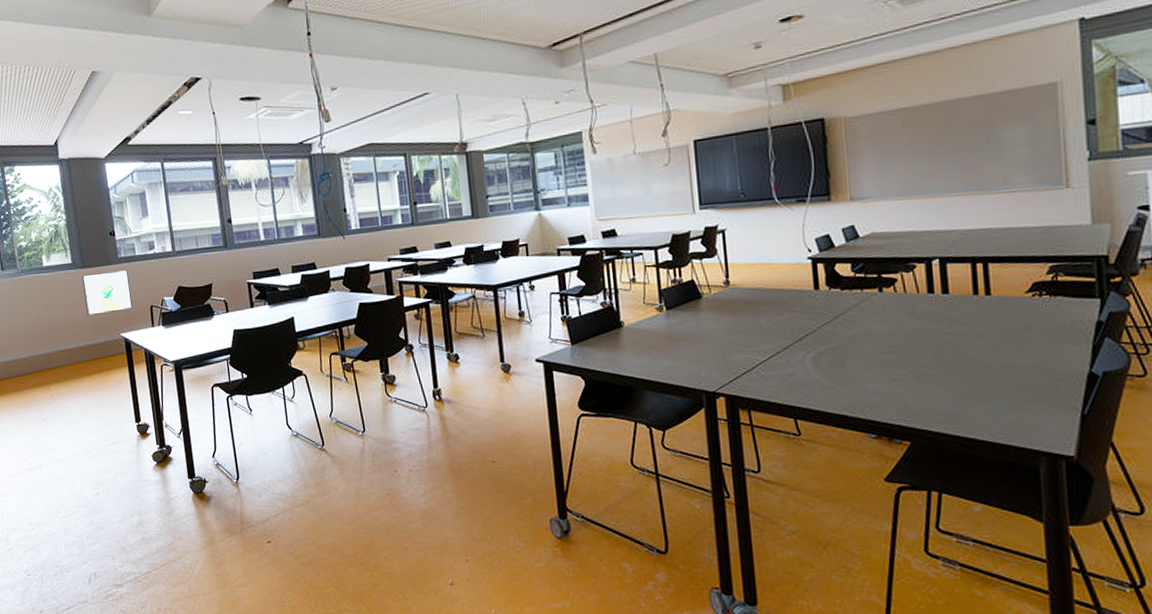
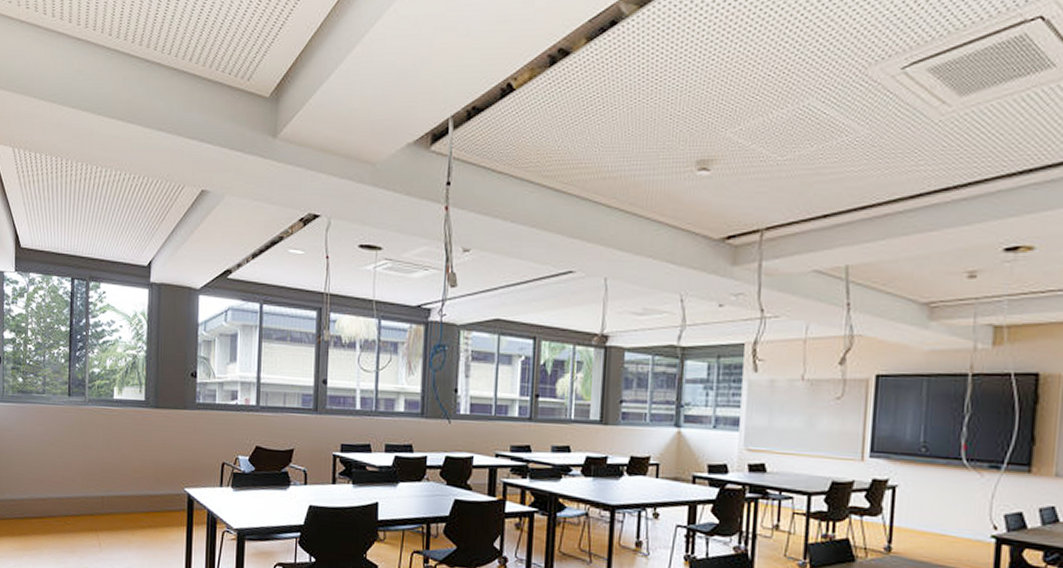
wall art: present [81,269,134,315] -> none [152,415,204,463]

